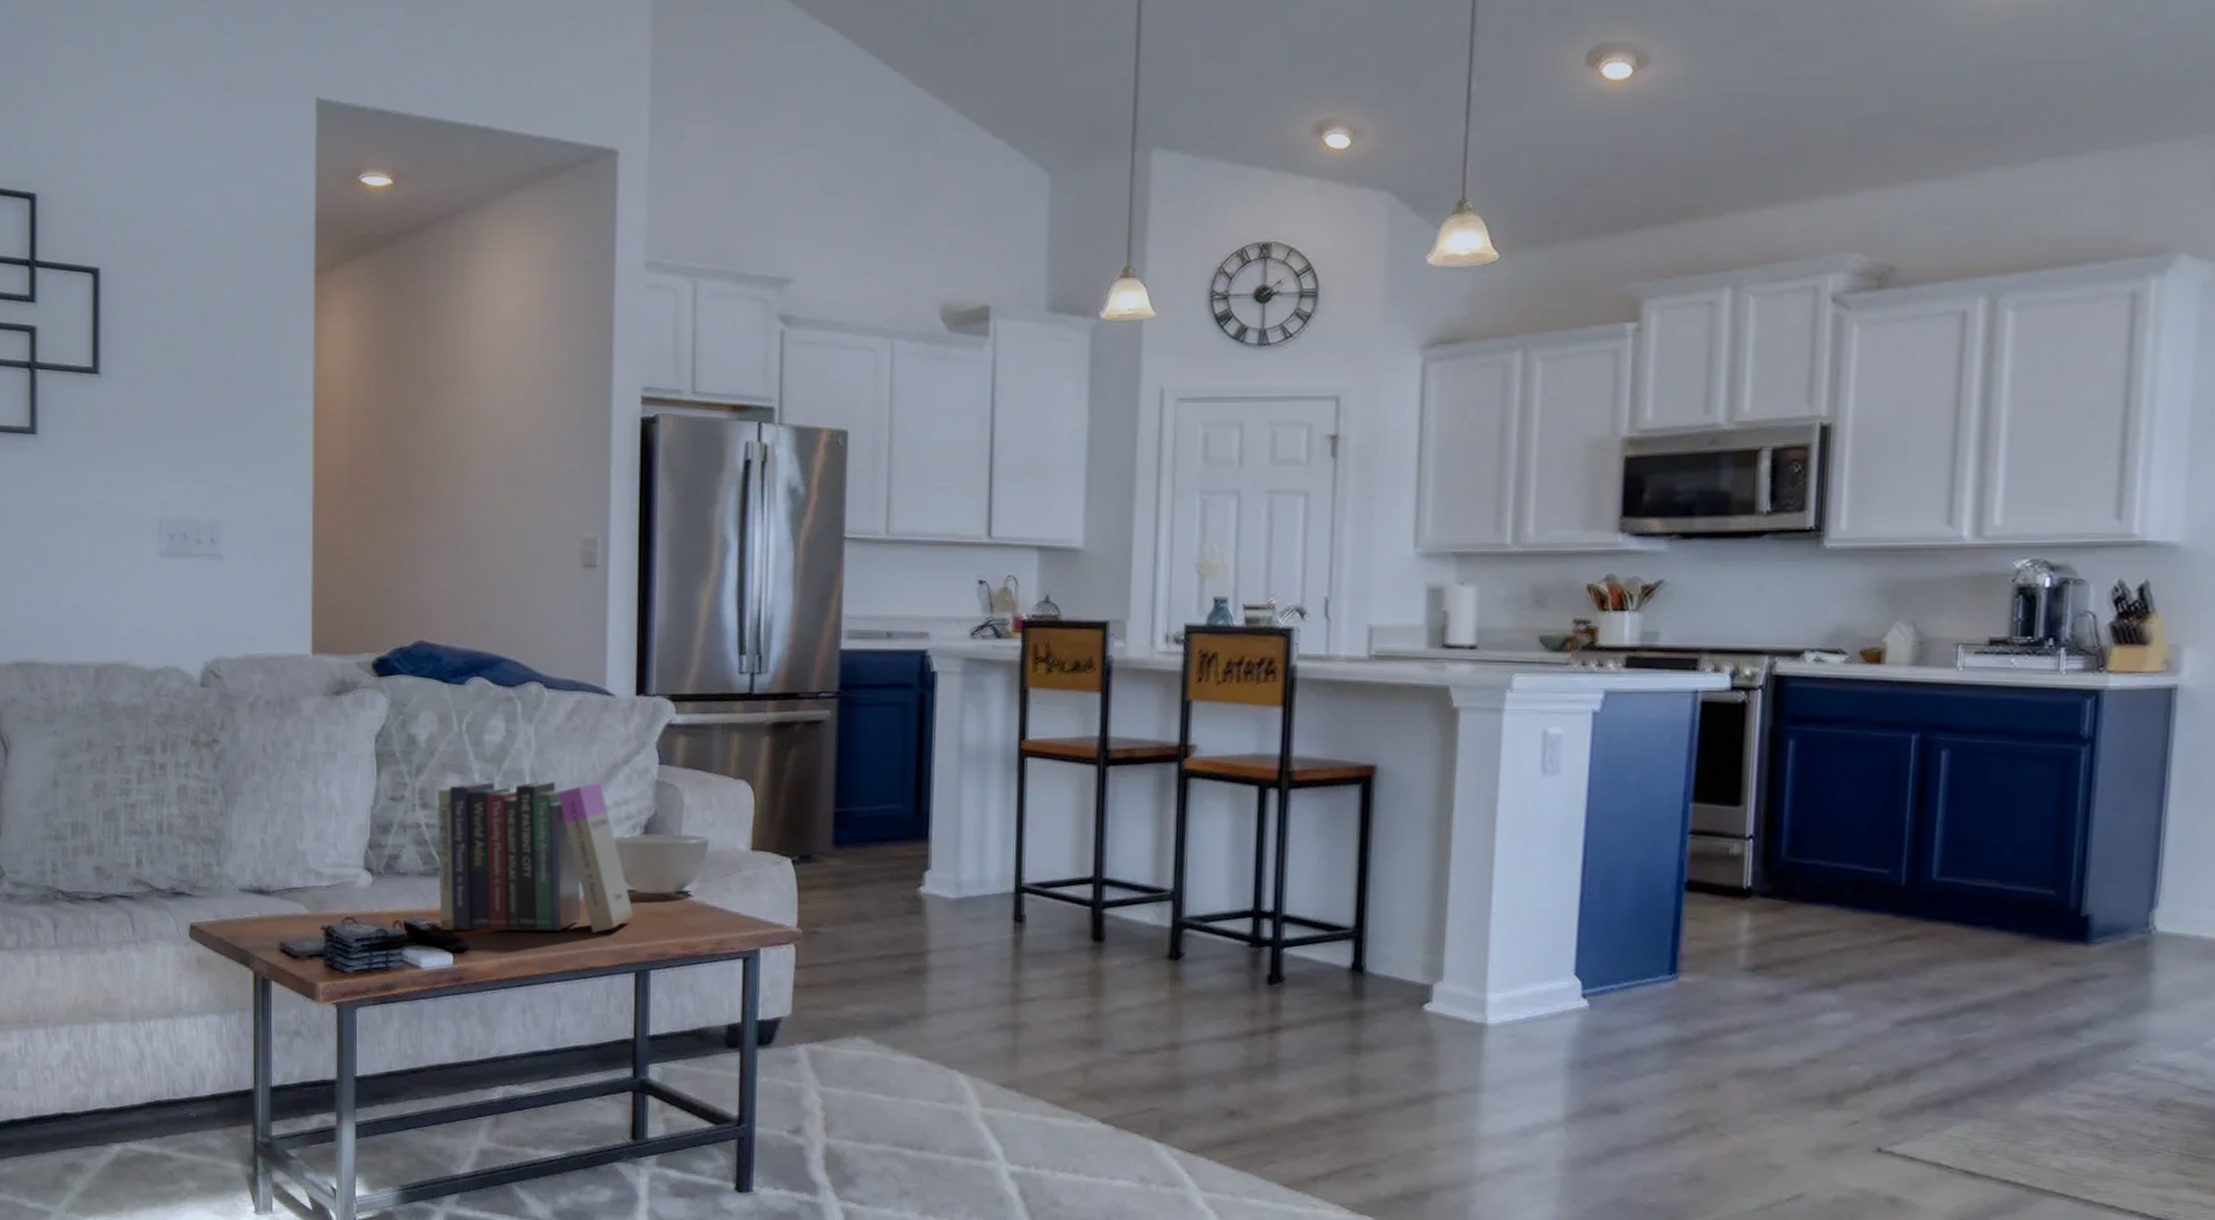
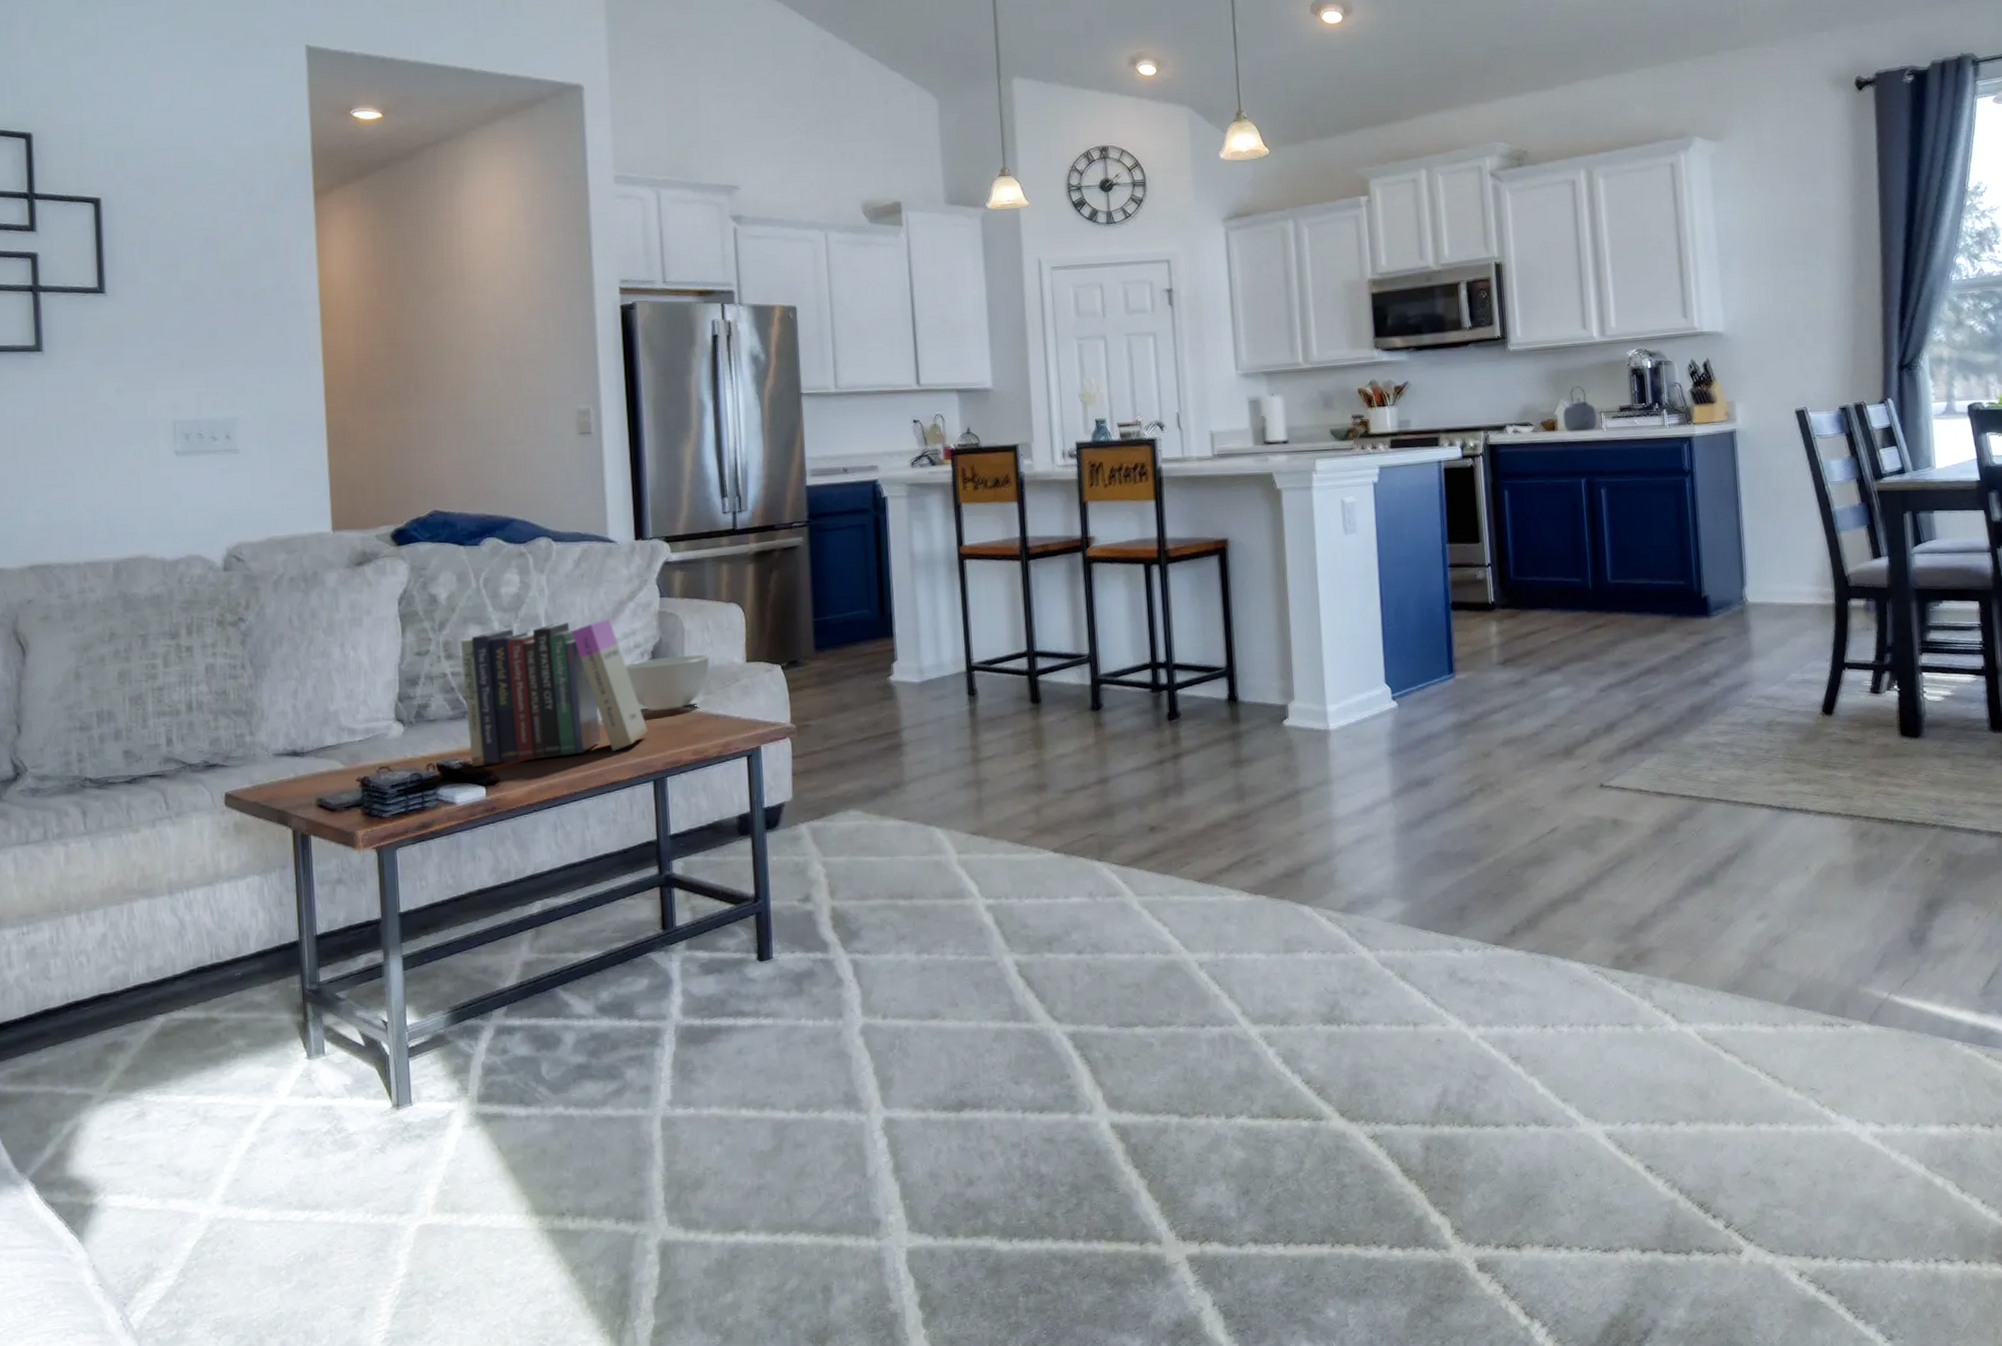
teakettle: none [1895,604,1952,669] -> present [1562,386,1598,432]

